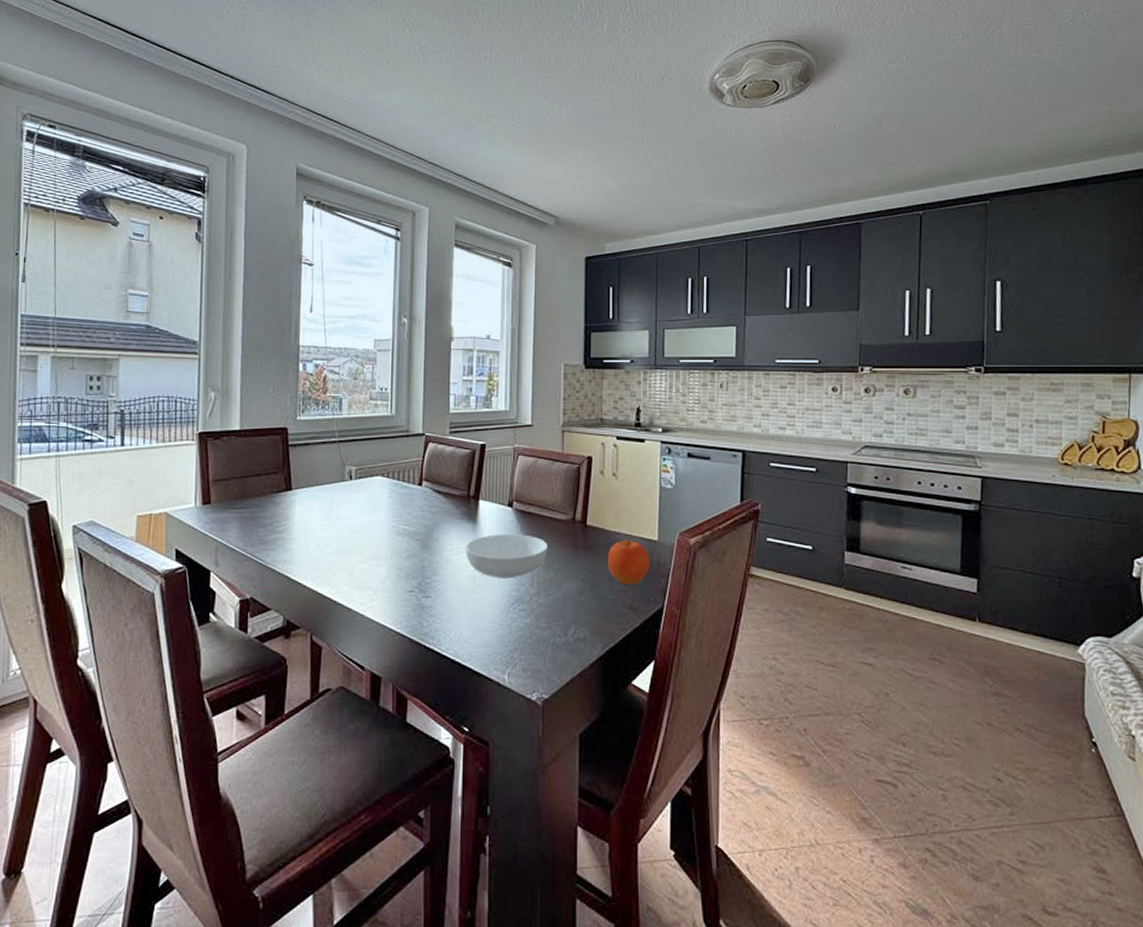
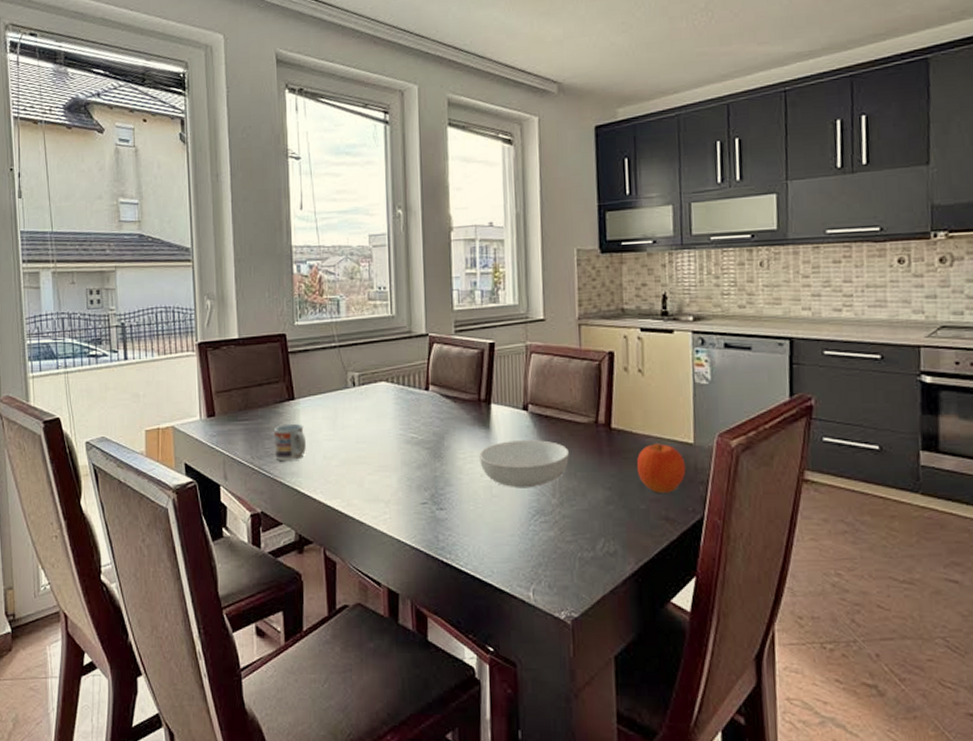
cup: none [268,513,300,549] -> present [273,423,306,462]

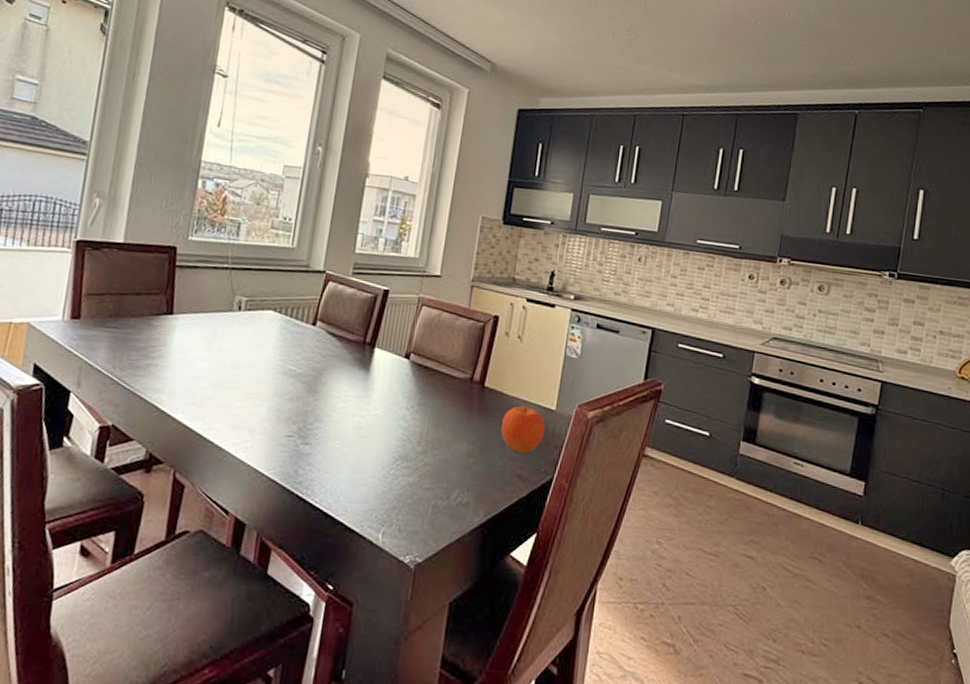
cup: present [273,423,306,462] -> none [139,338,178,377]
serving bowl: present [479,440,569,488] -> none [353,385,441,434]

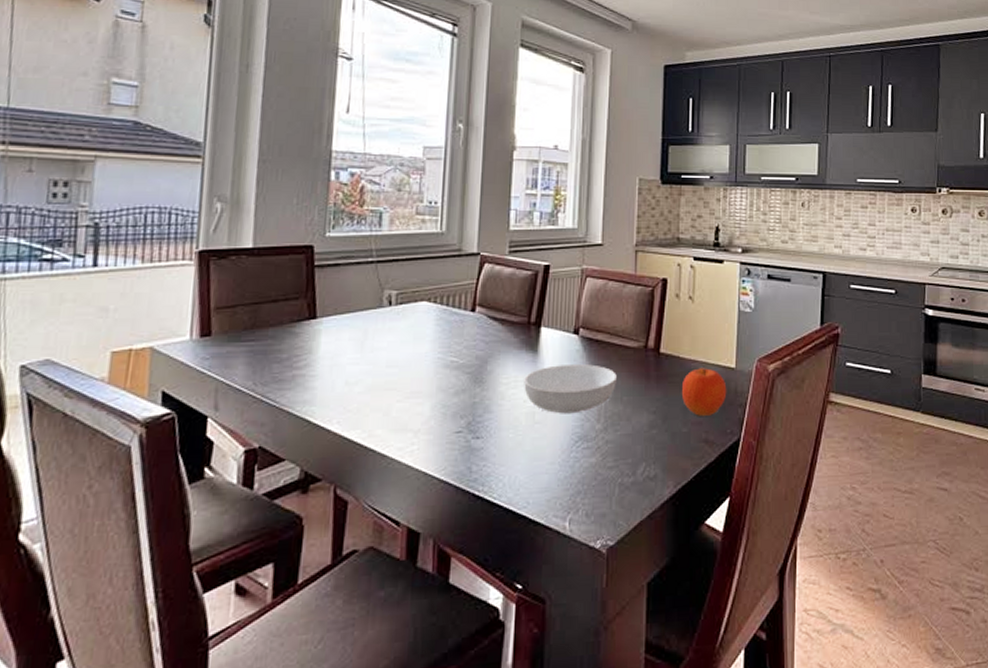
serving bowl: none [353,385,441,434] -> present [524,364,617,414]

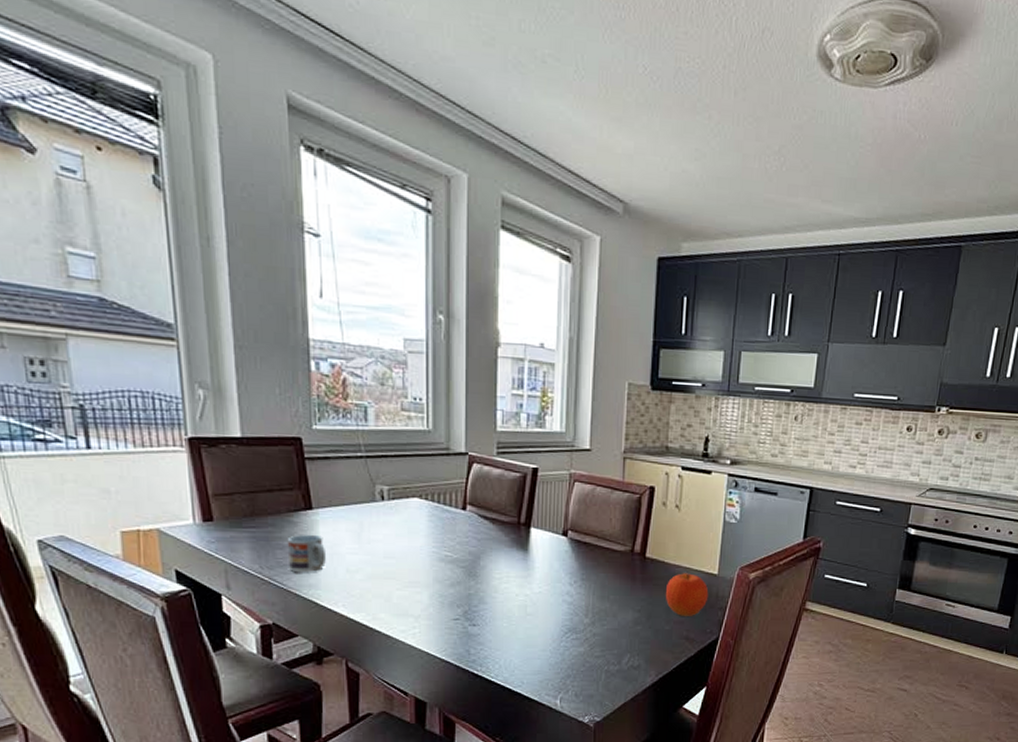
cup: none [284,345,325,388] -> present [287,534,326,573]
serving bowl: present [524,364,617,414] -> none [516,564,604,608]

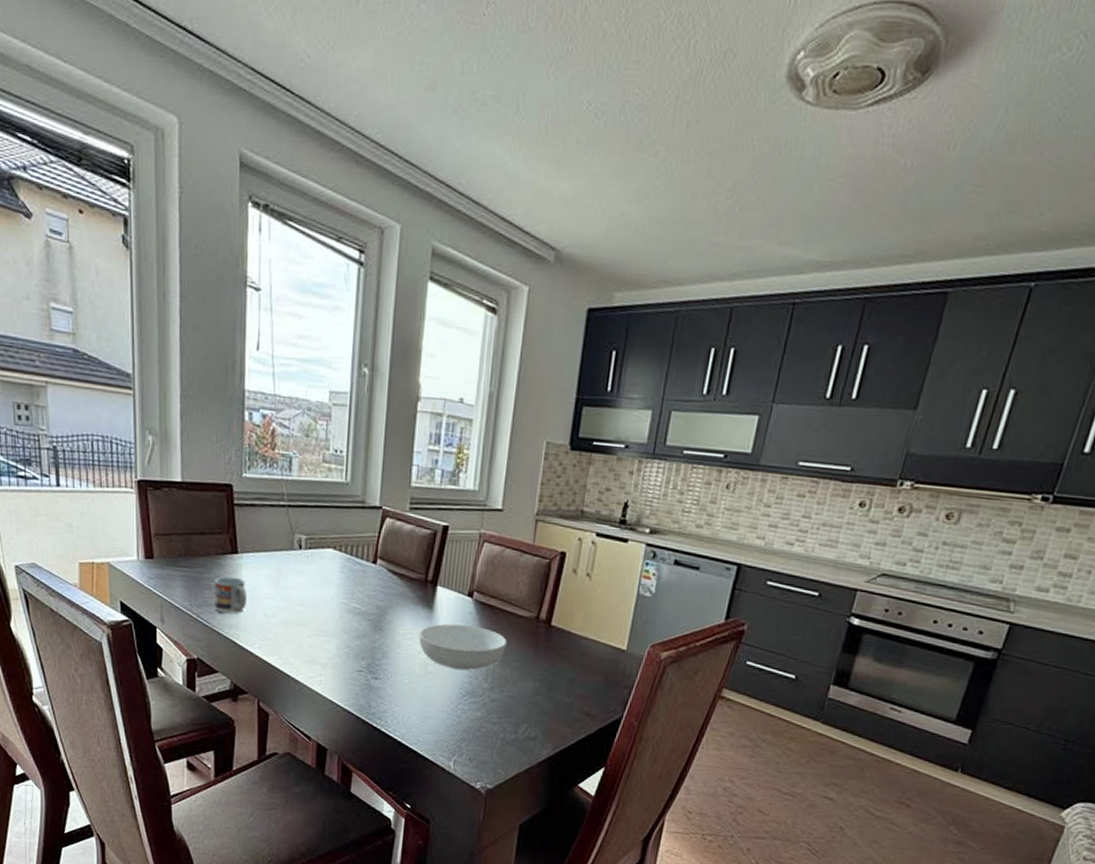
serving bowl: none [516,564,604,608] -> present [419,623,507,671]
fruit: present [665,573,709,616] -> none [568,645,615,692]

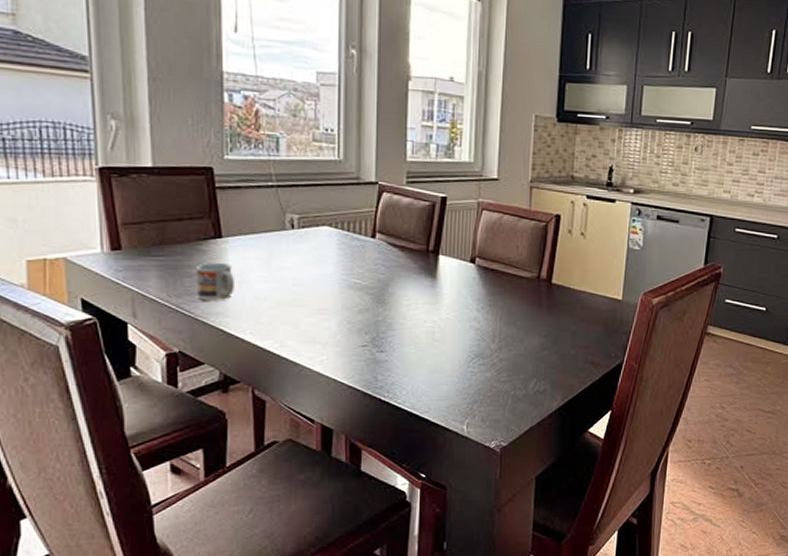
serving bowl: present [419,623,507,671] -> none [424,290,511,334]

